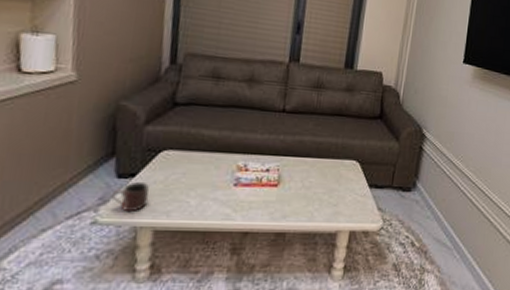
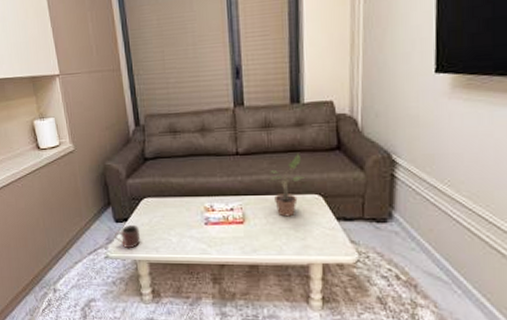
potted plant: none [310,118,346,182] -> present [268,153,305,217]

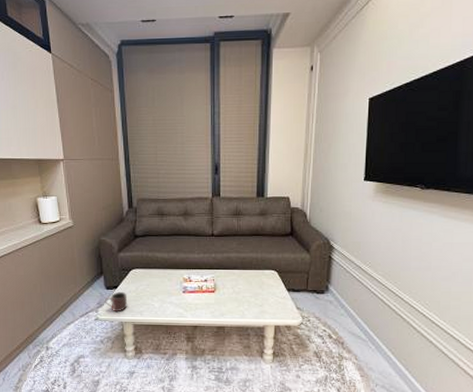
potted plant: present [268,153,305,217] -> none [236,237,264,288]

